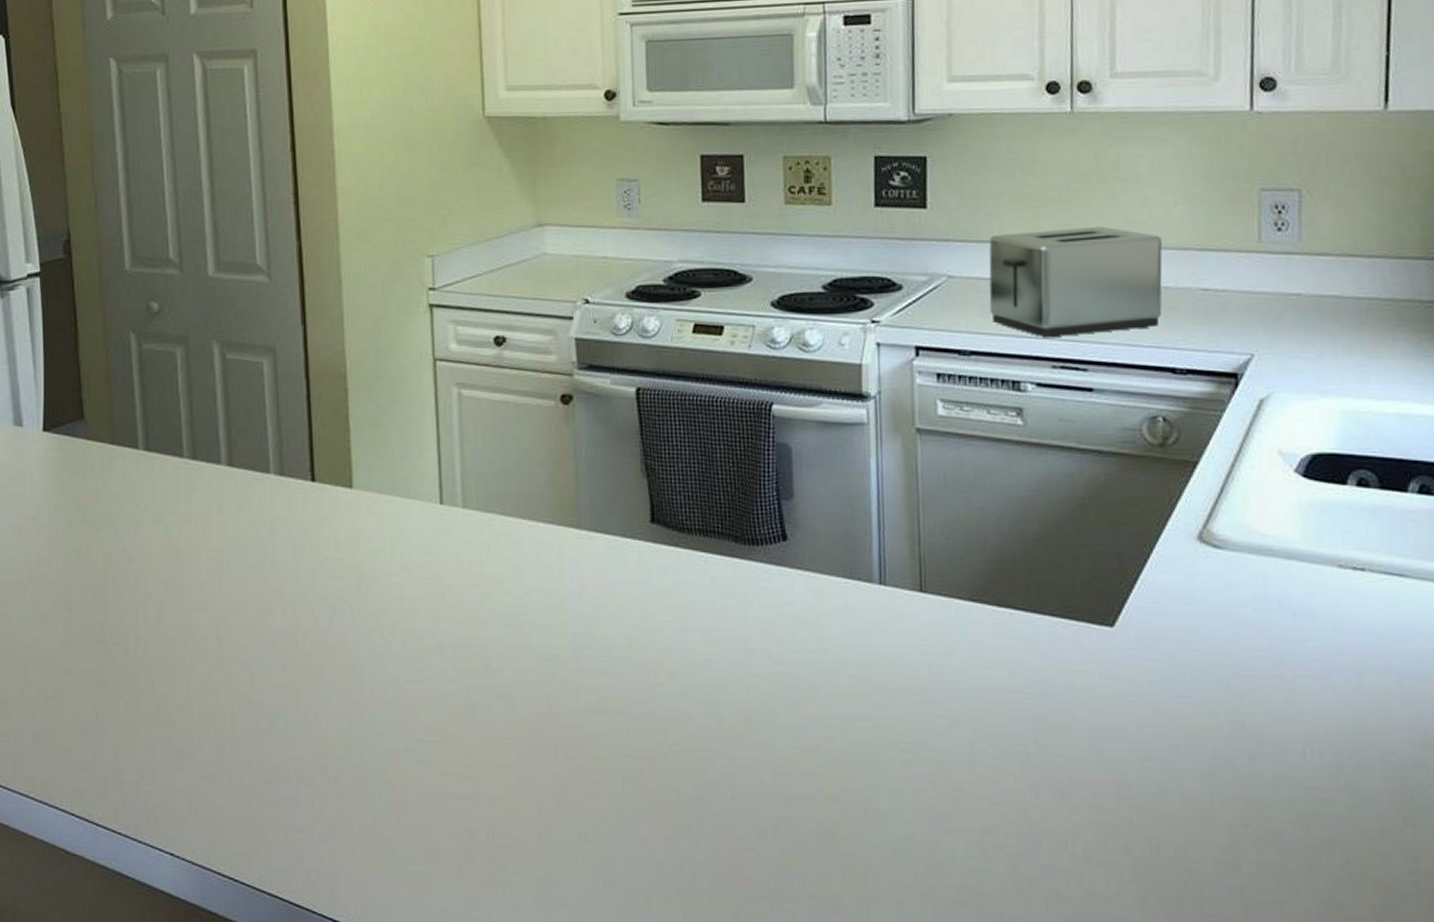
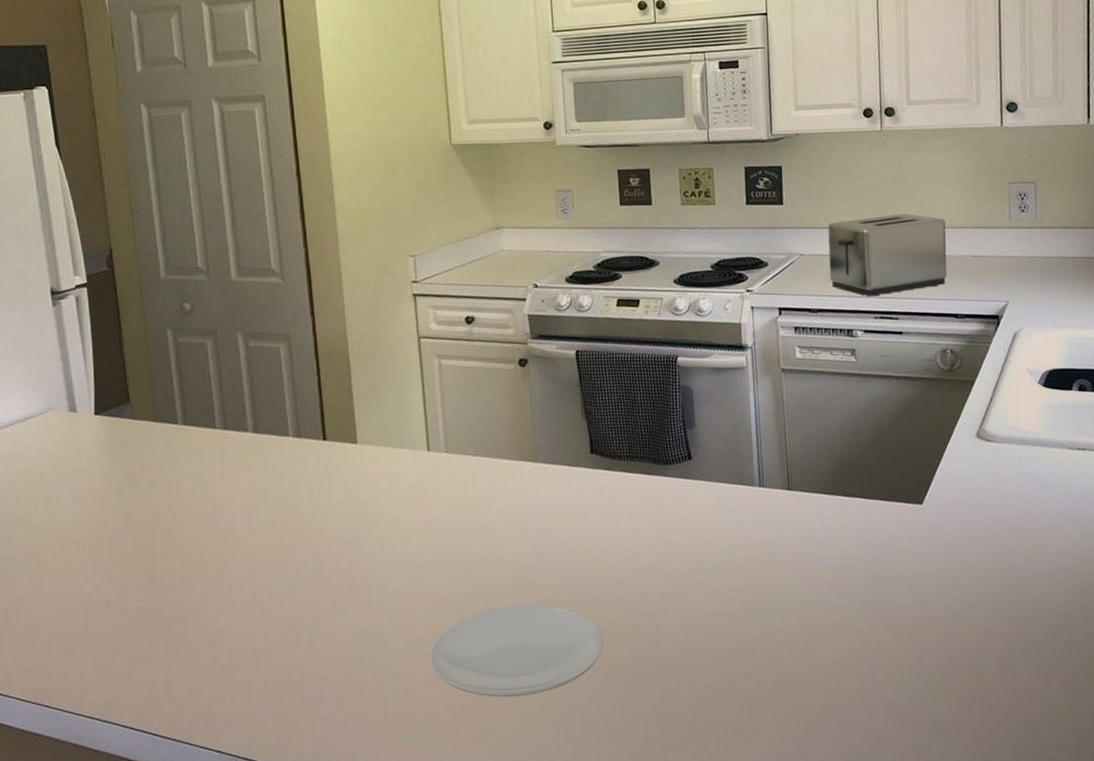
plate: none [434,710,659,828] -> present [430,604,604,697]

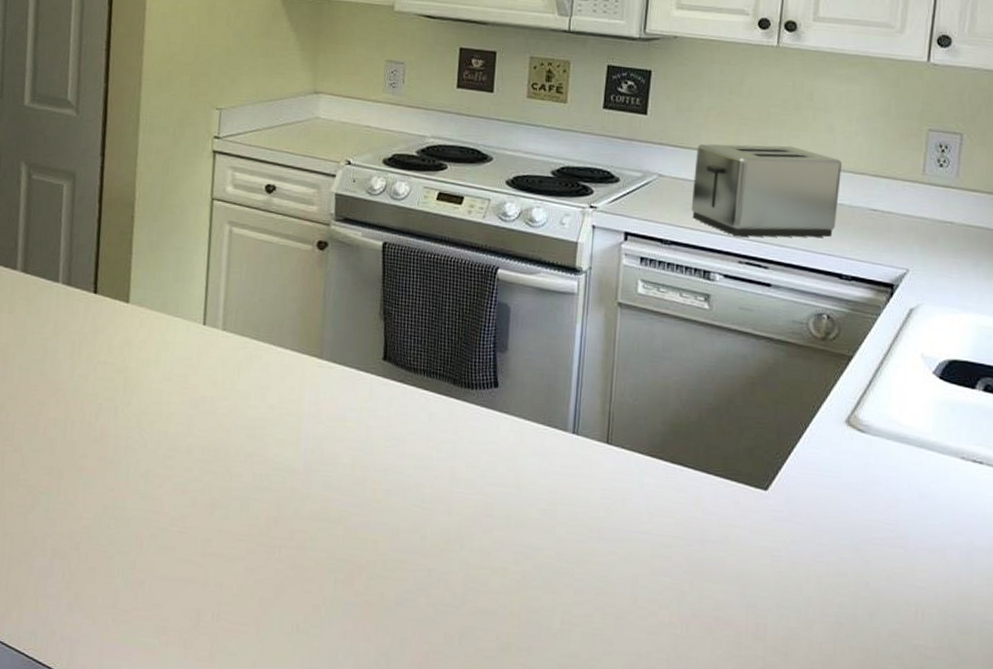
plate: present [430,604,604,697] -> none [172,512,367,618]

